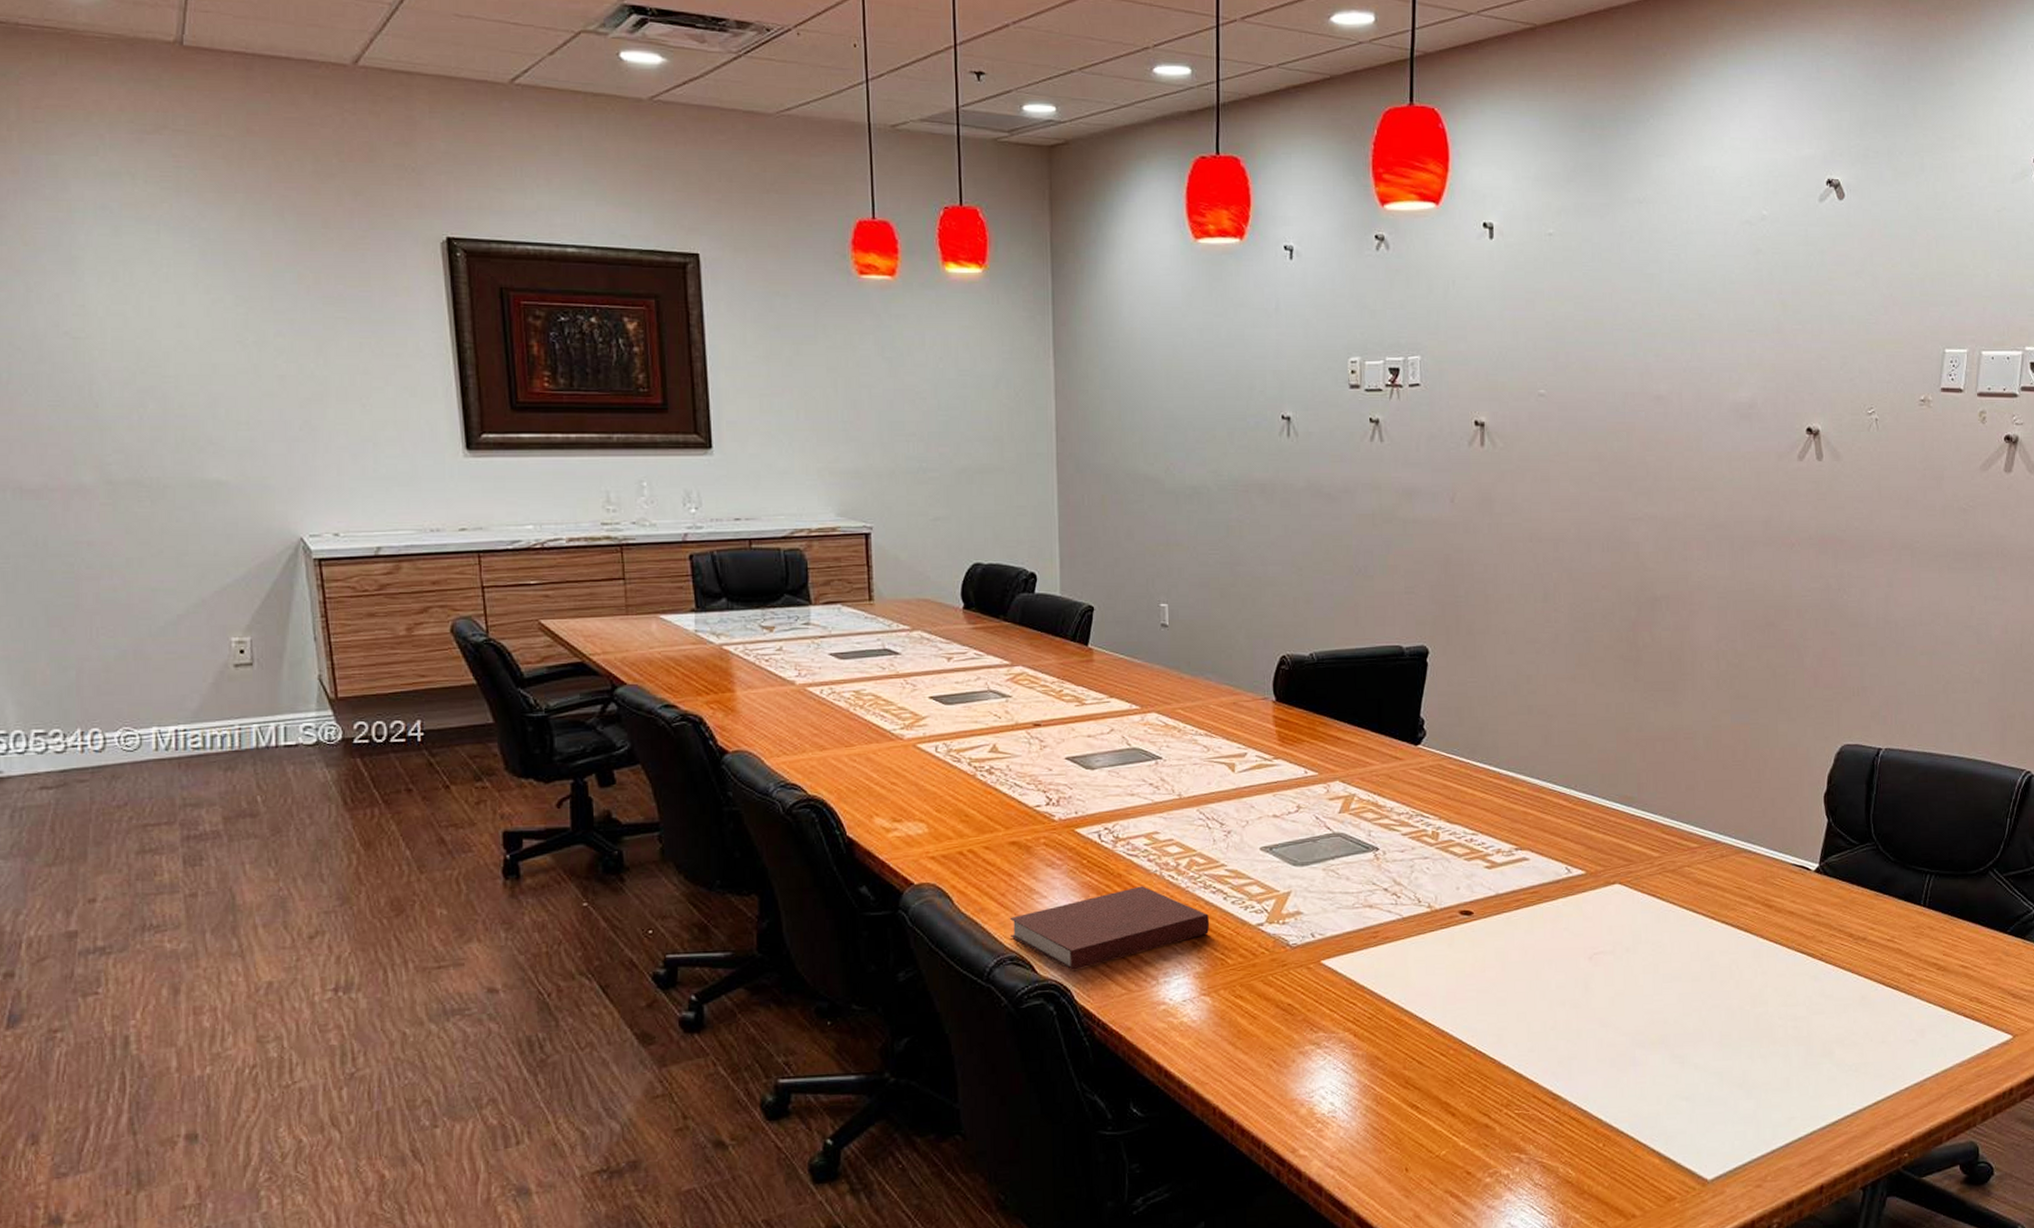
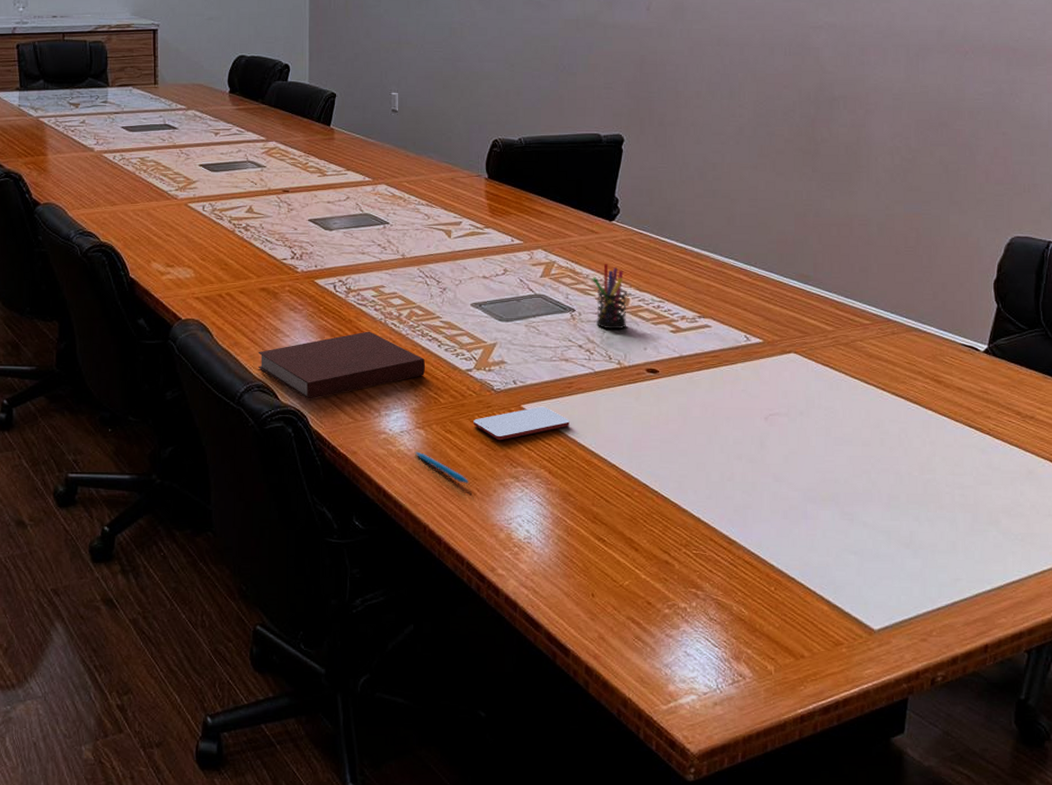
pen: none [1199,1022,1264,1056] -> present [414,451,470,484]
smartphone: none [1266,960,1376,1004] -> present [473,406,570,441]
pen holder: none [1397,794,1438,869] -> present [592,264,628,330]

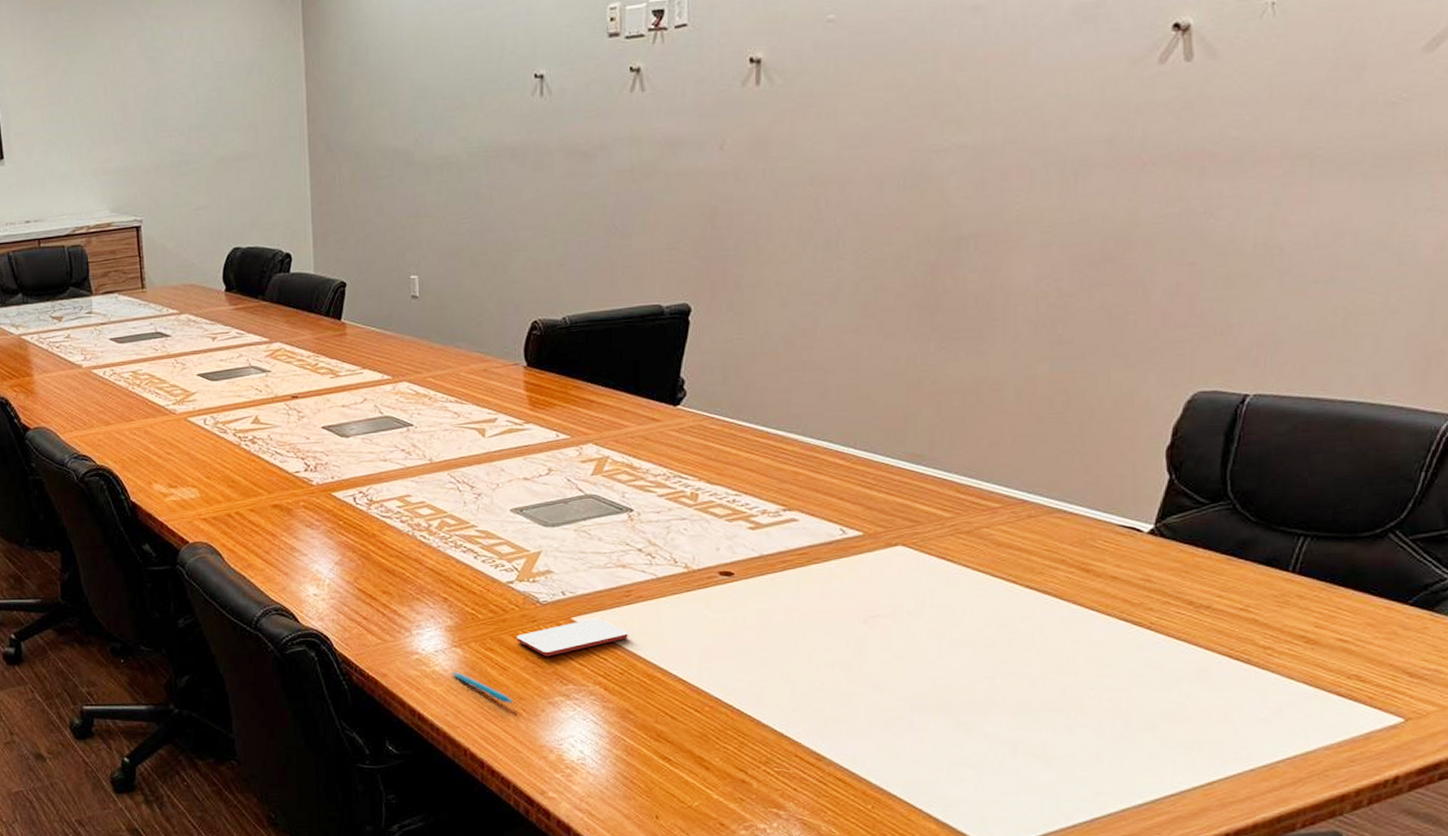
notebook: present [258,331,426,401] -> none [274,545,461,622]
pen holder: present [592,264,628,330] -> none [653,455,697,530]

